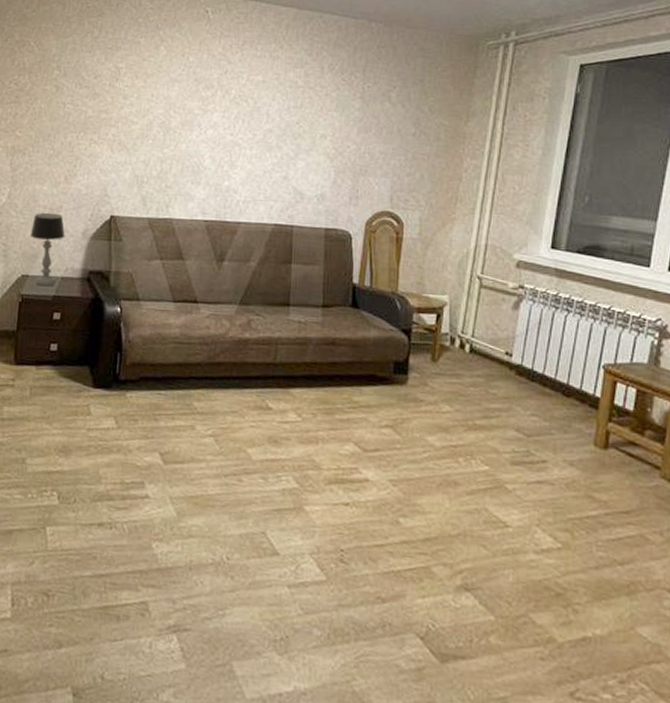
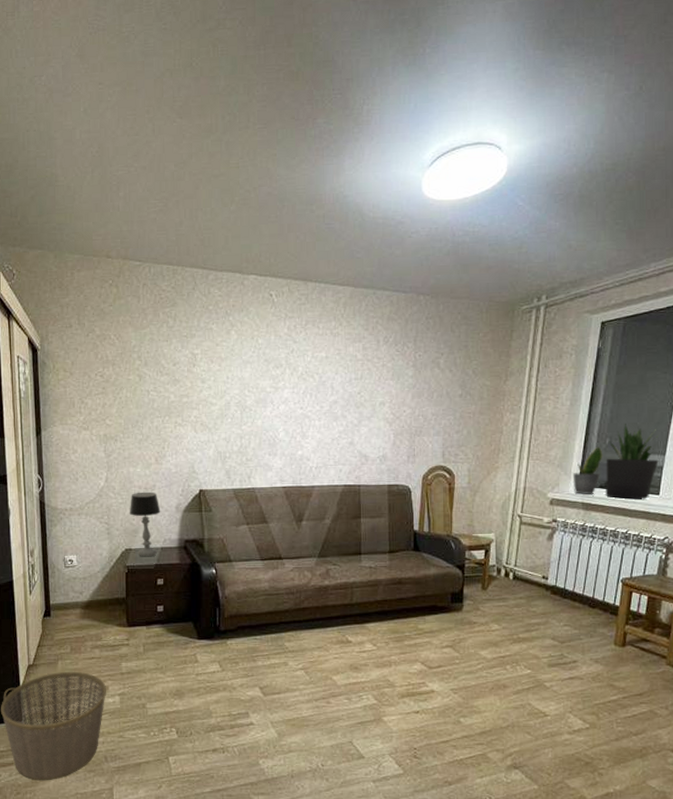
potted plant: none [544,204,581,260] -> present [573,446,603,494]
planter: none [583,180,649,271] -> present [605,423,659,500]

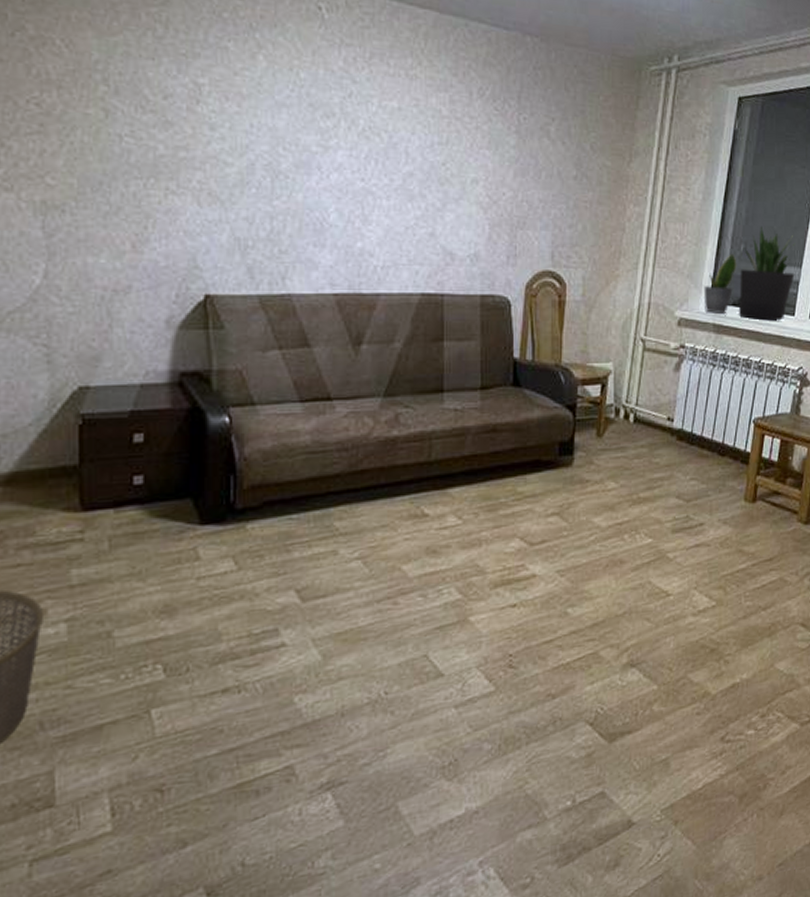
table lamp: present [129,491,161,557] -> none [85,296,140,400]

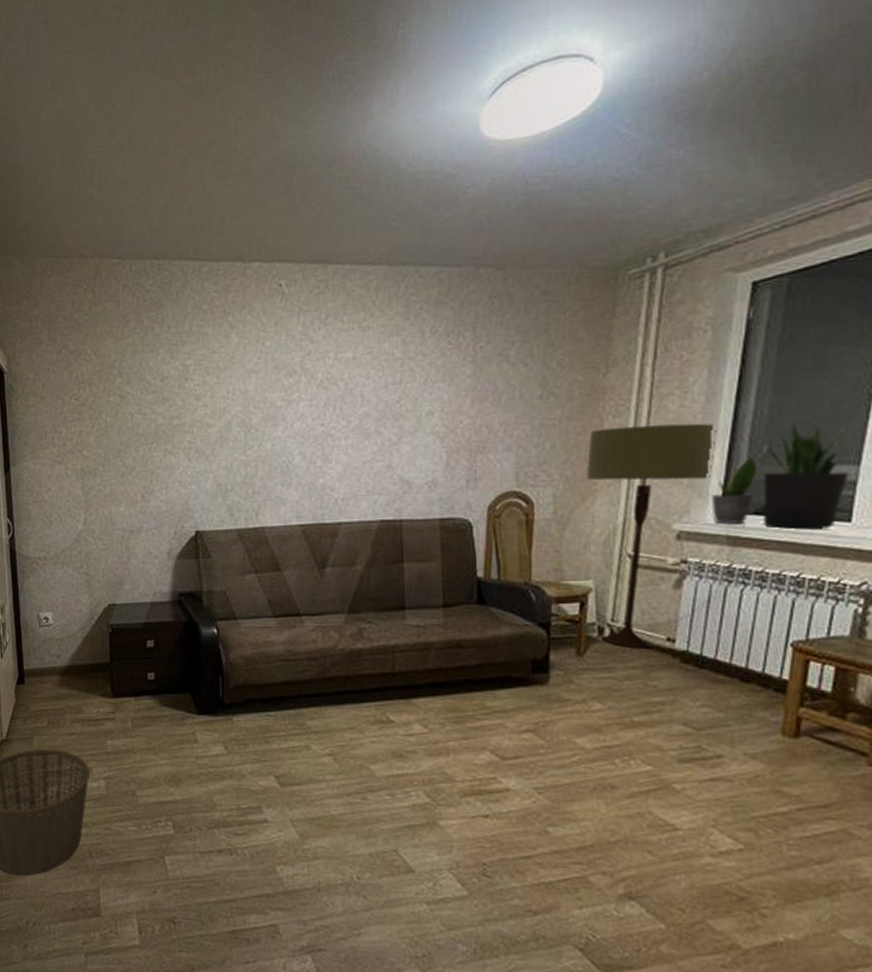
floor lamp: none [610,215,710,429] -> present [586,423,717,649]

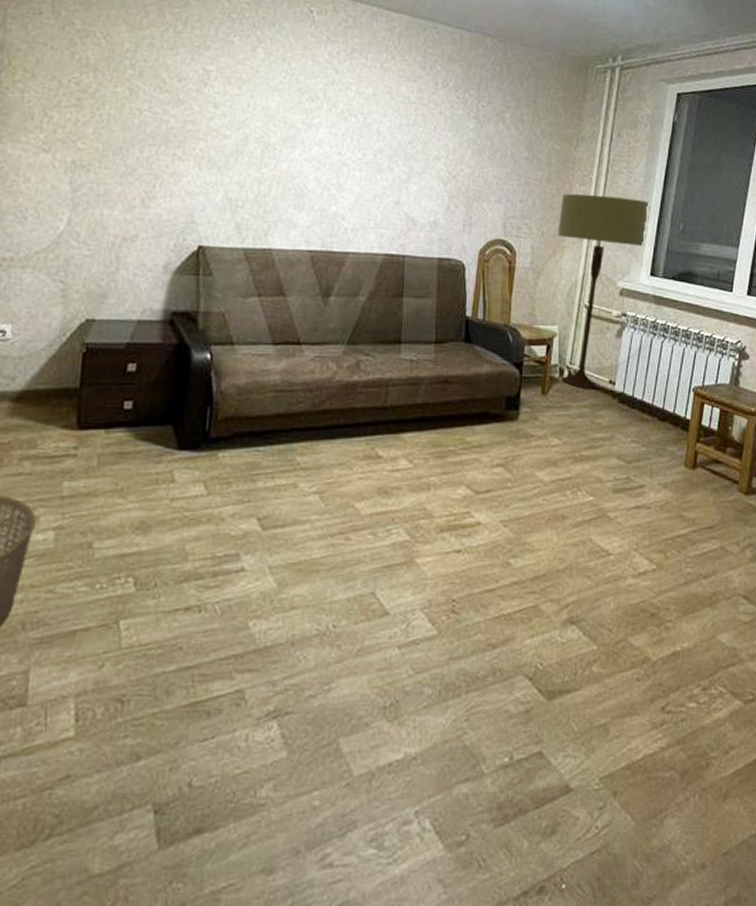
potted plant: present [711,456,759,524] -> none [644,231,677,286]
planter: present [762,421,850,530] -> none [677,208,732,296]

